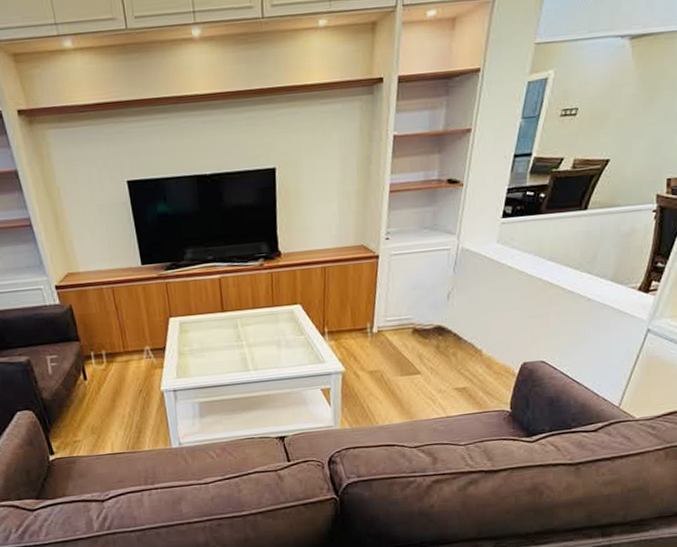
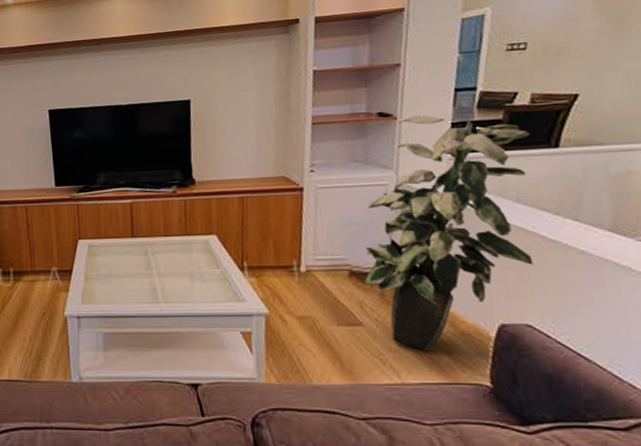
indoor plant: none [425,181,567,390] -> present [365,115,534,353]

